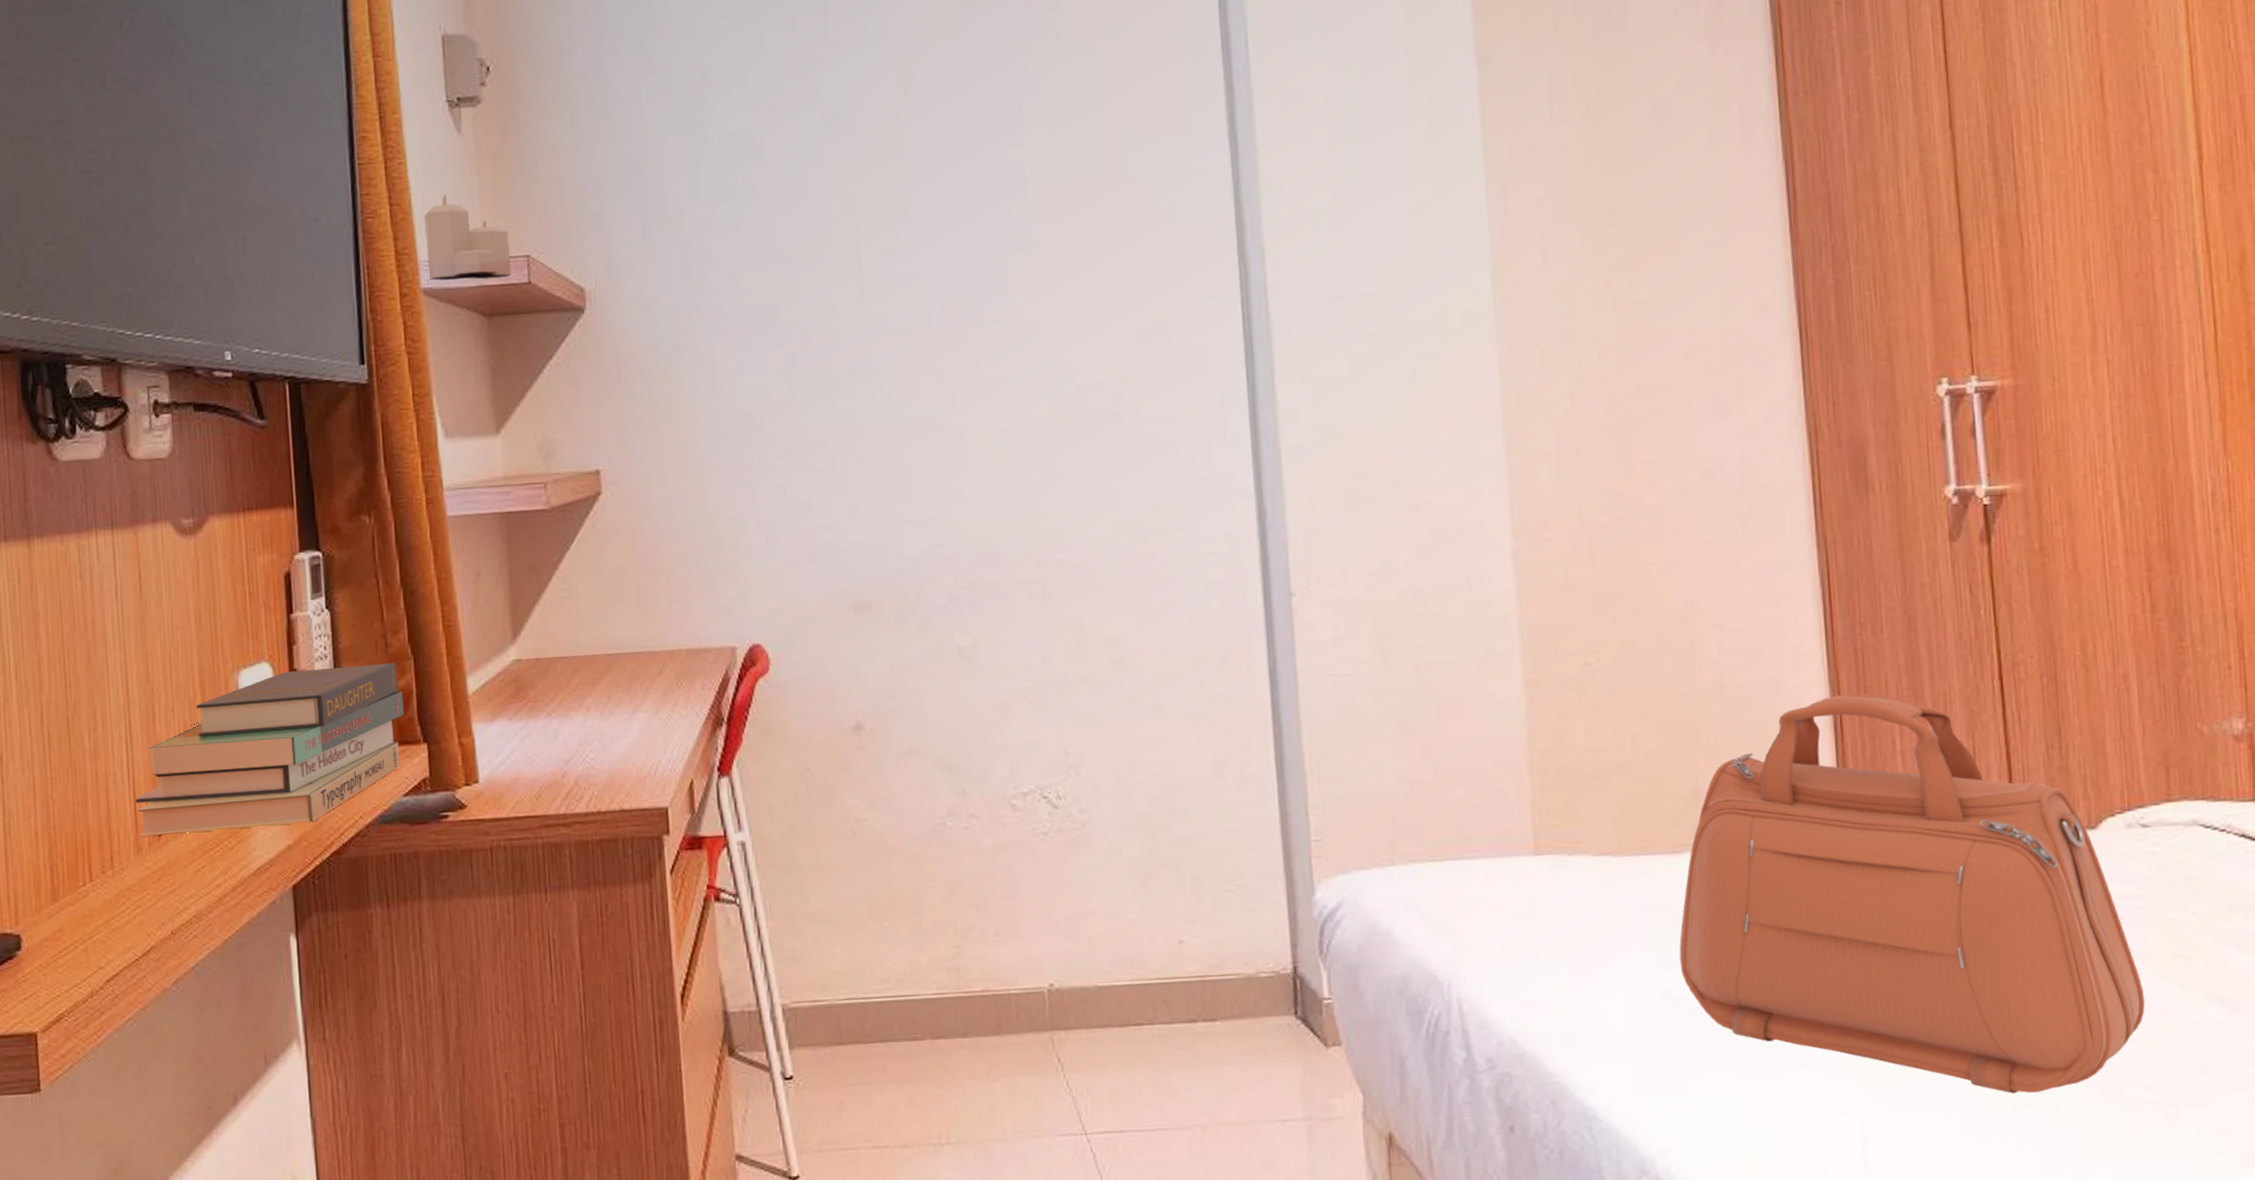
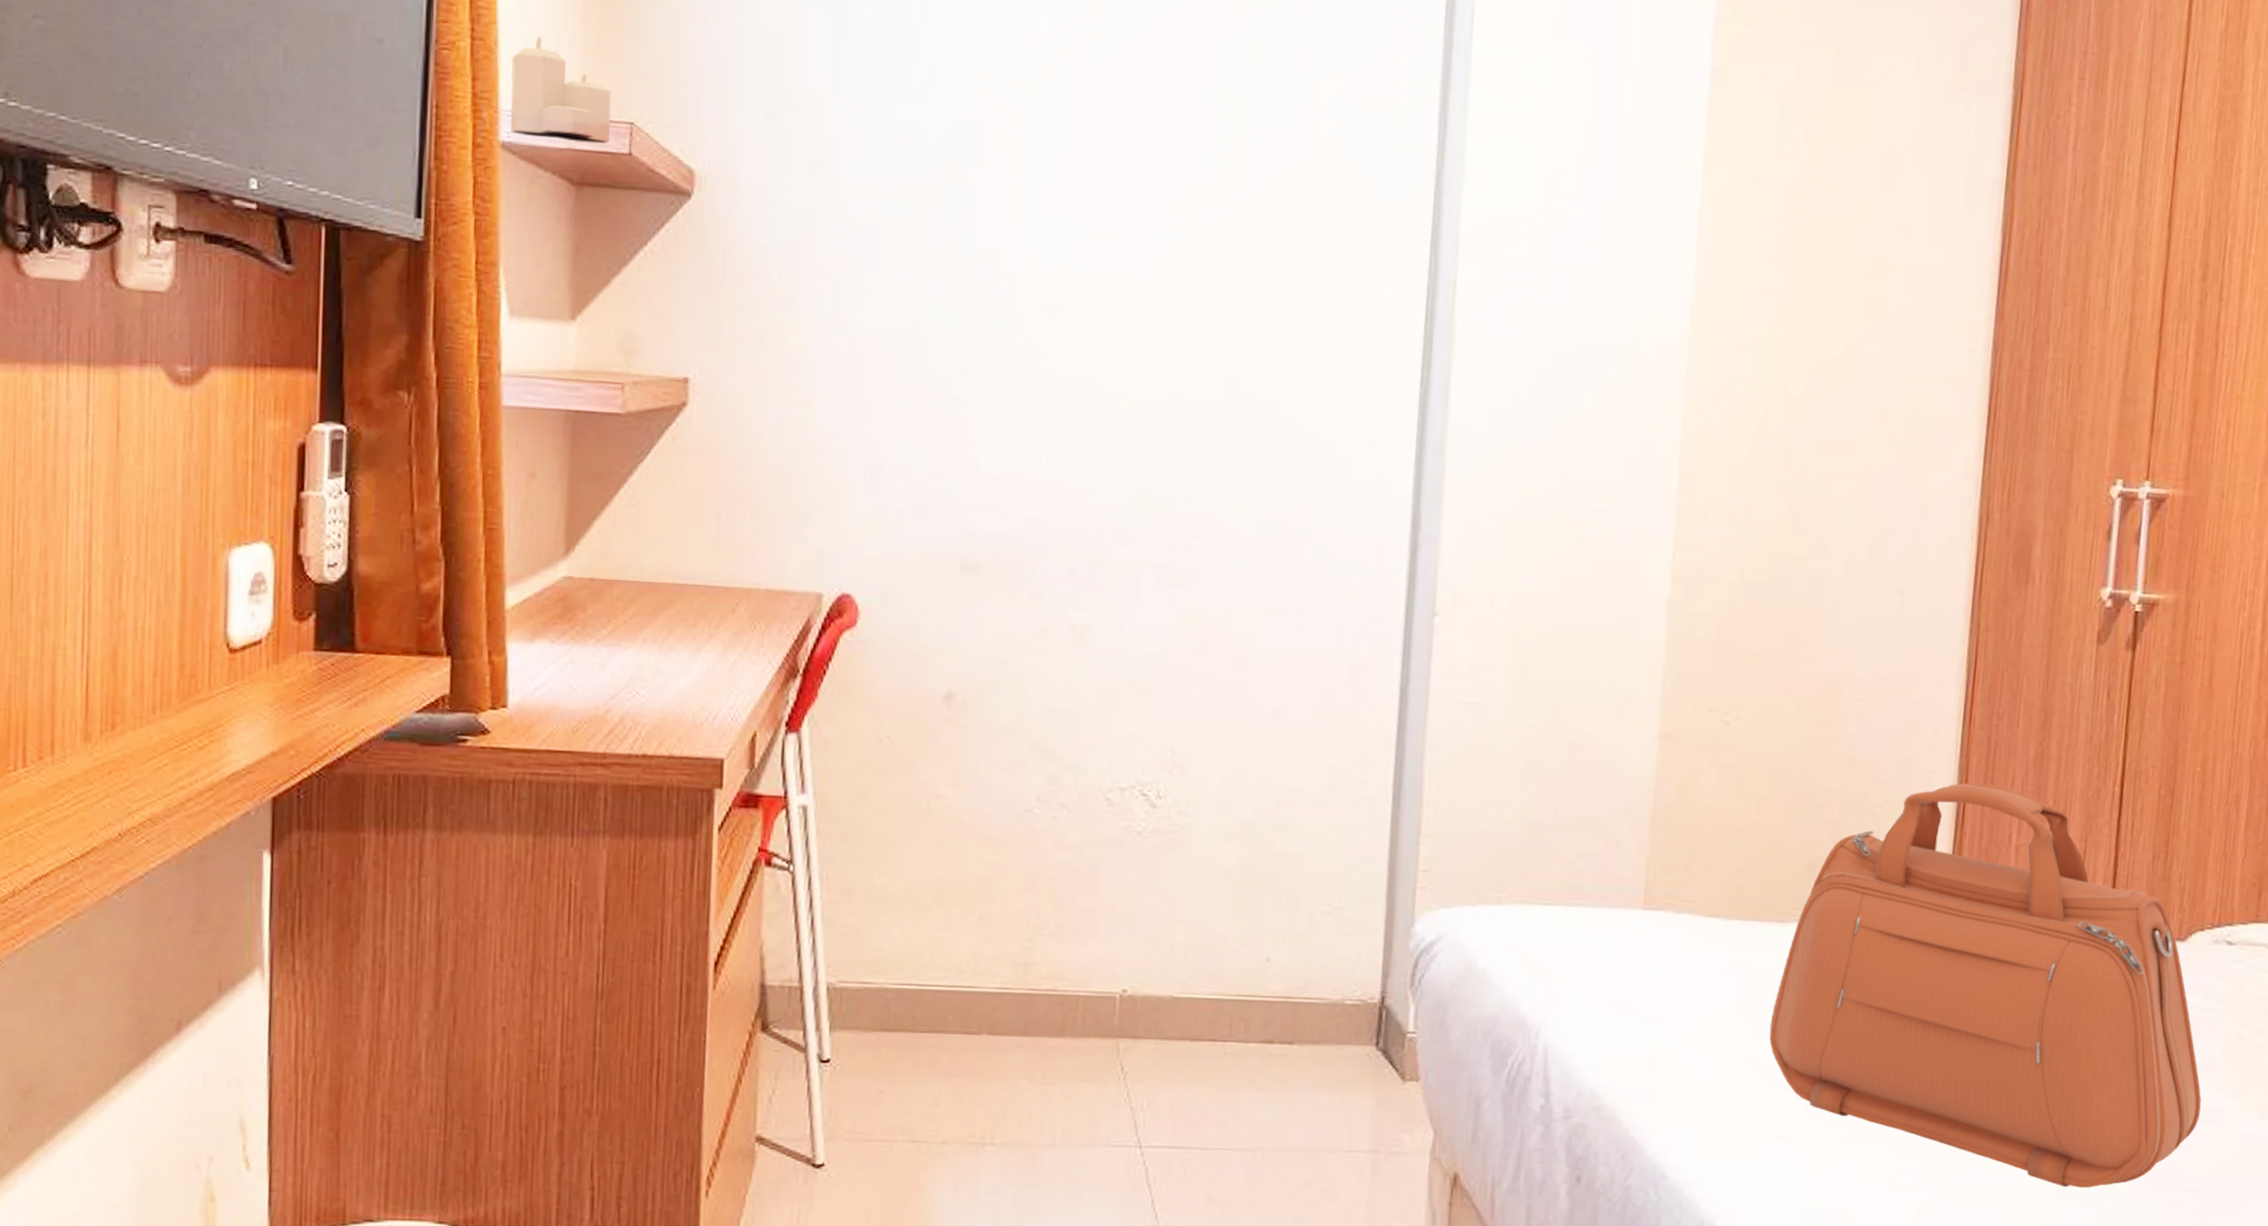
books: present [135,663,404,838] -> none [88,556,428,730]

